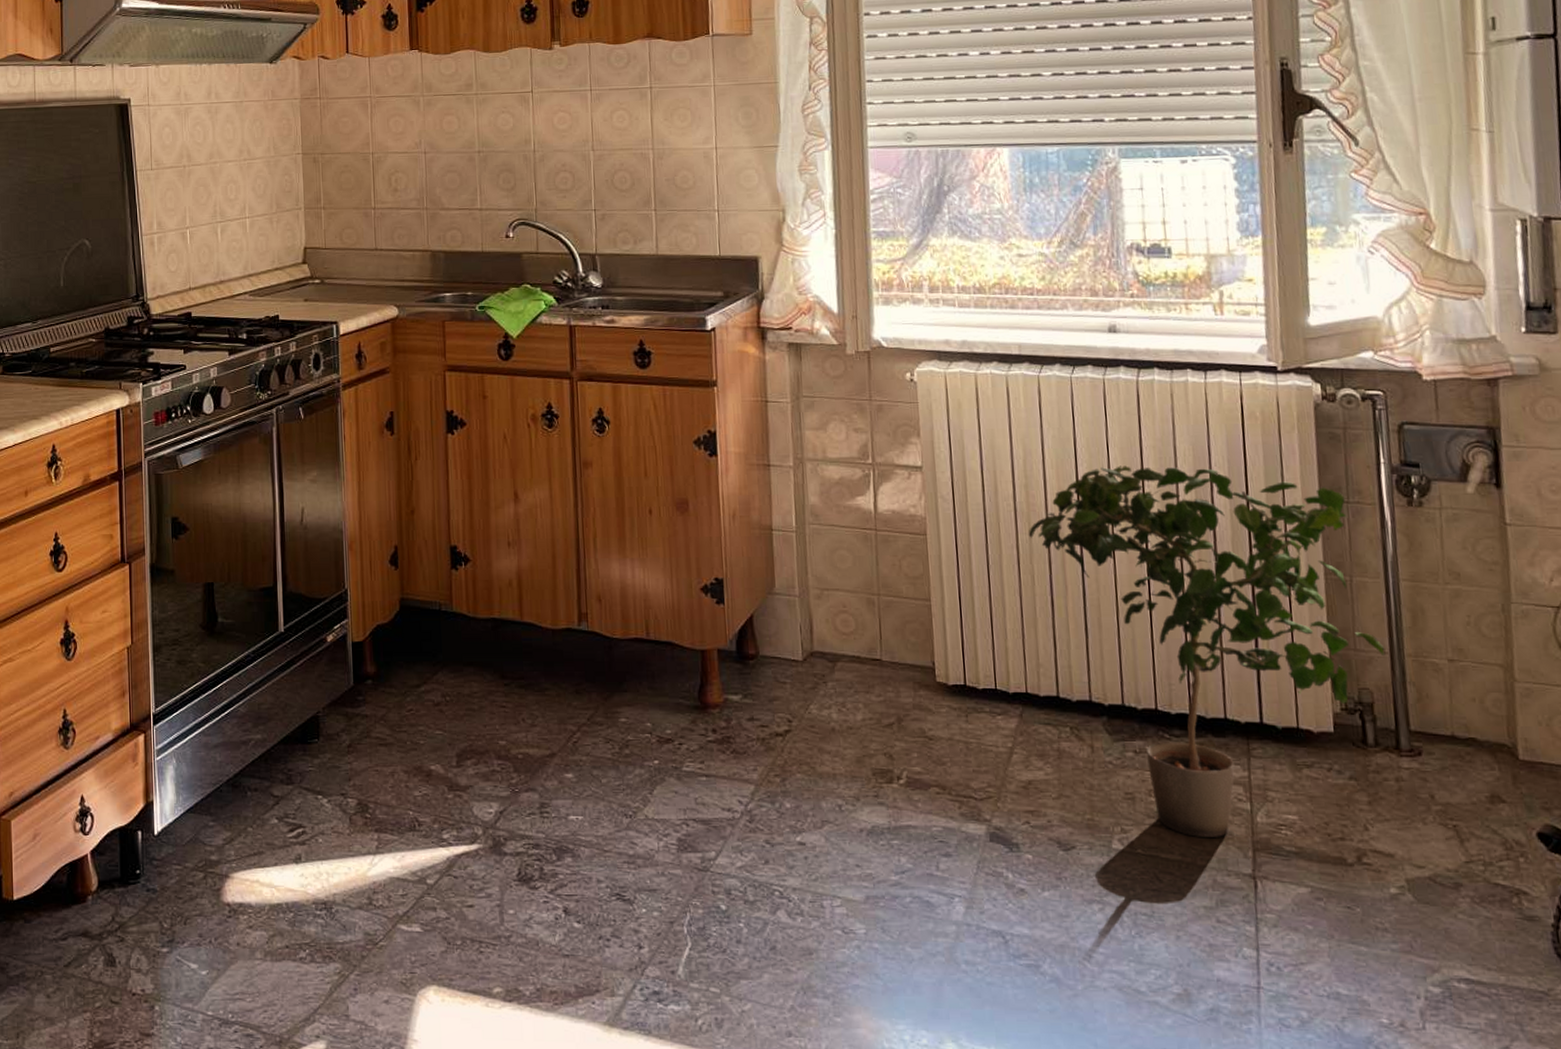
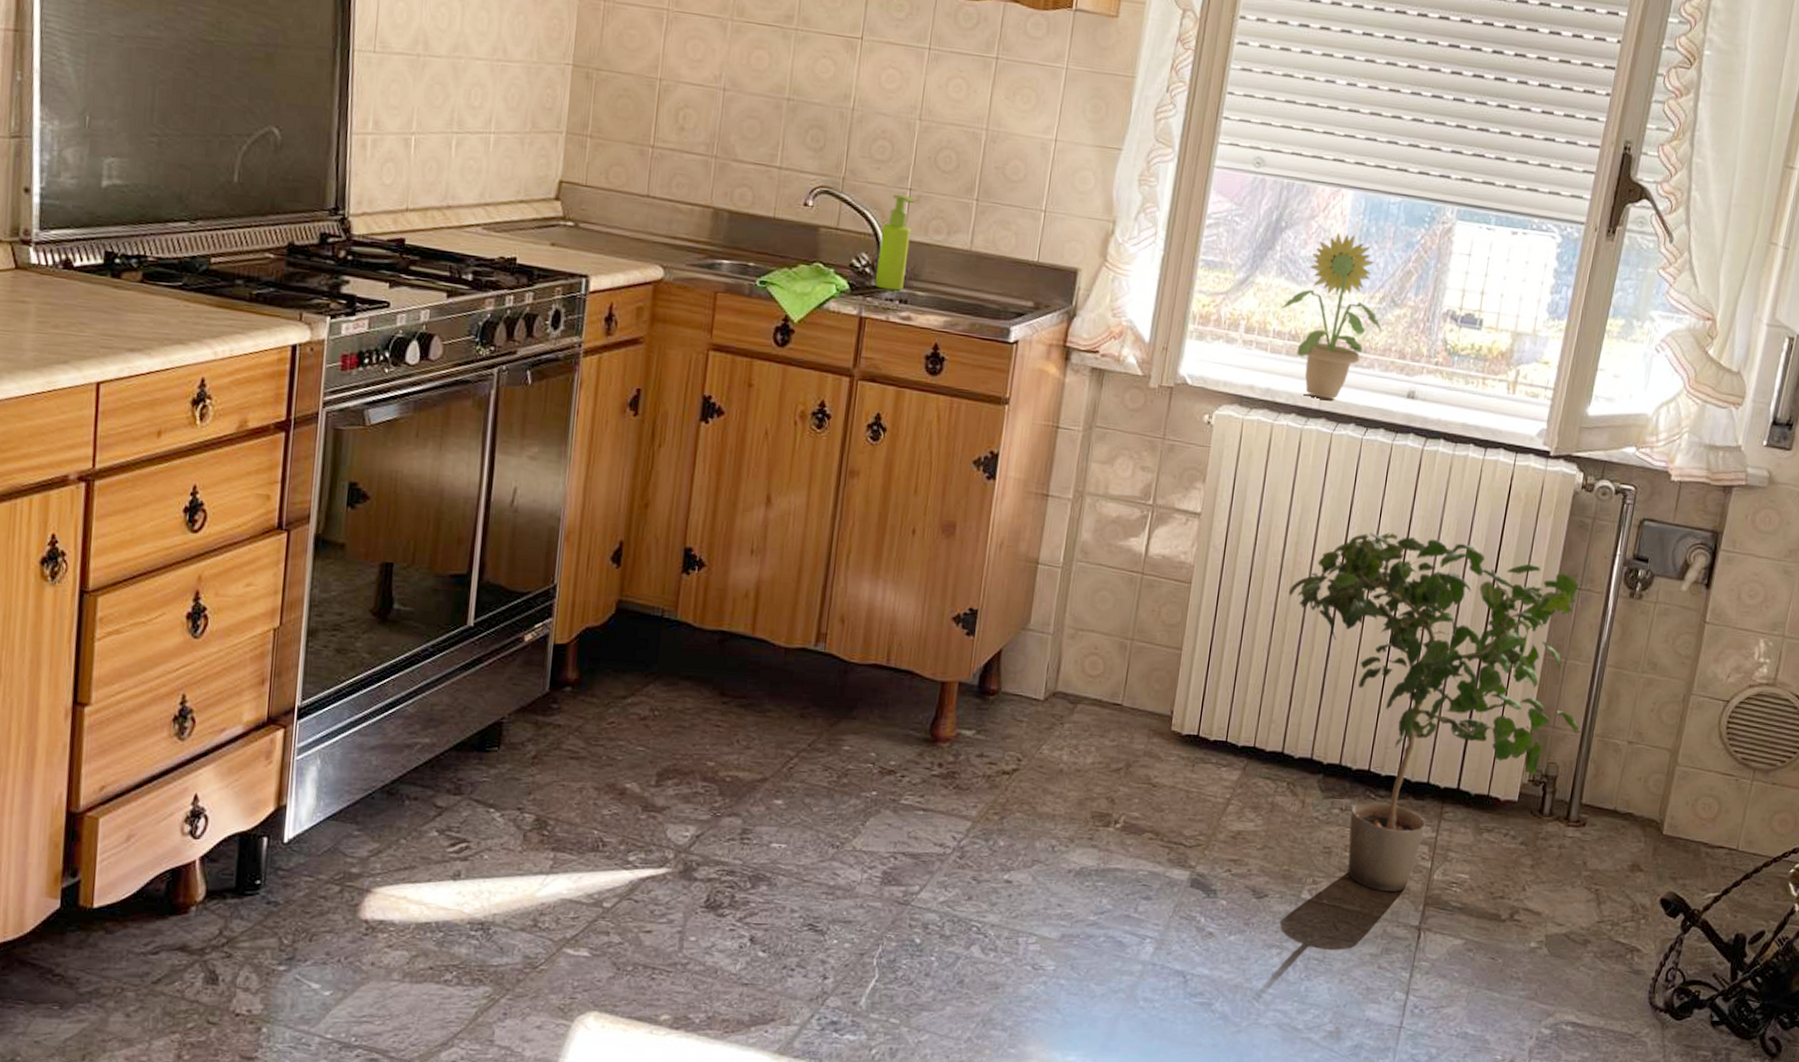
soap dispenser: none [575,215,603,299] -> present [875,194,916,291]
sunflower: none [960,188,1068,343] -> present [1281,233,1383,399]

